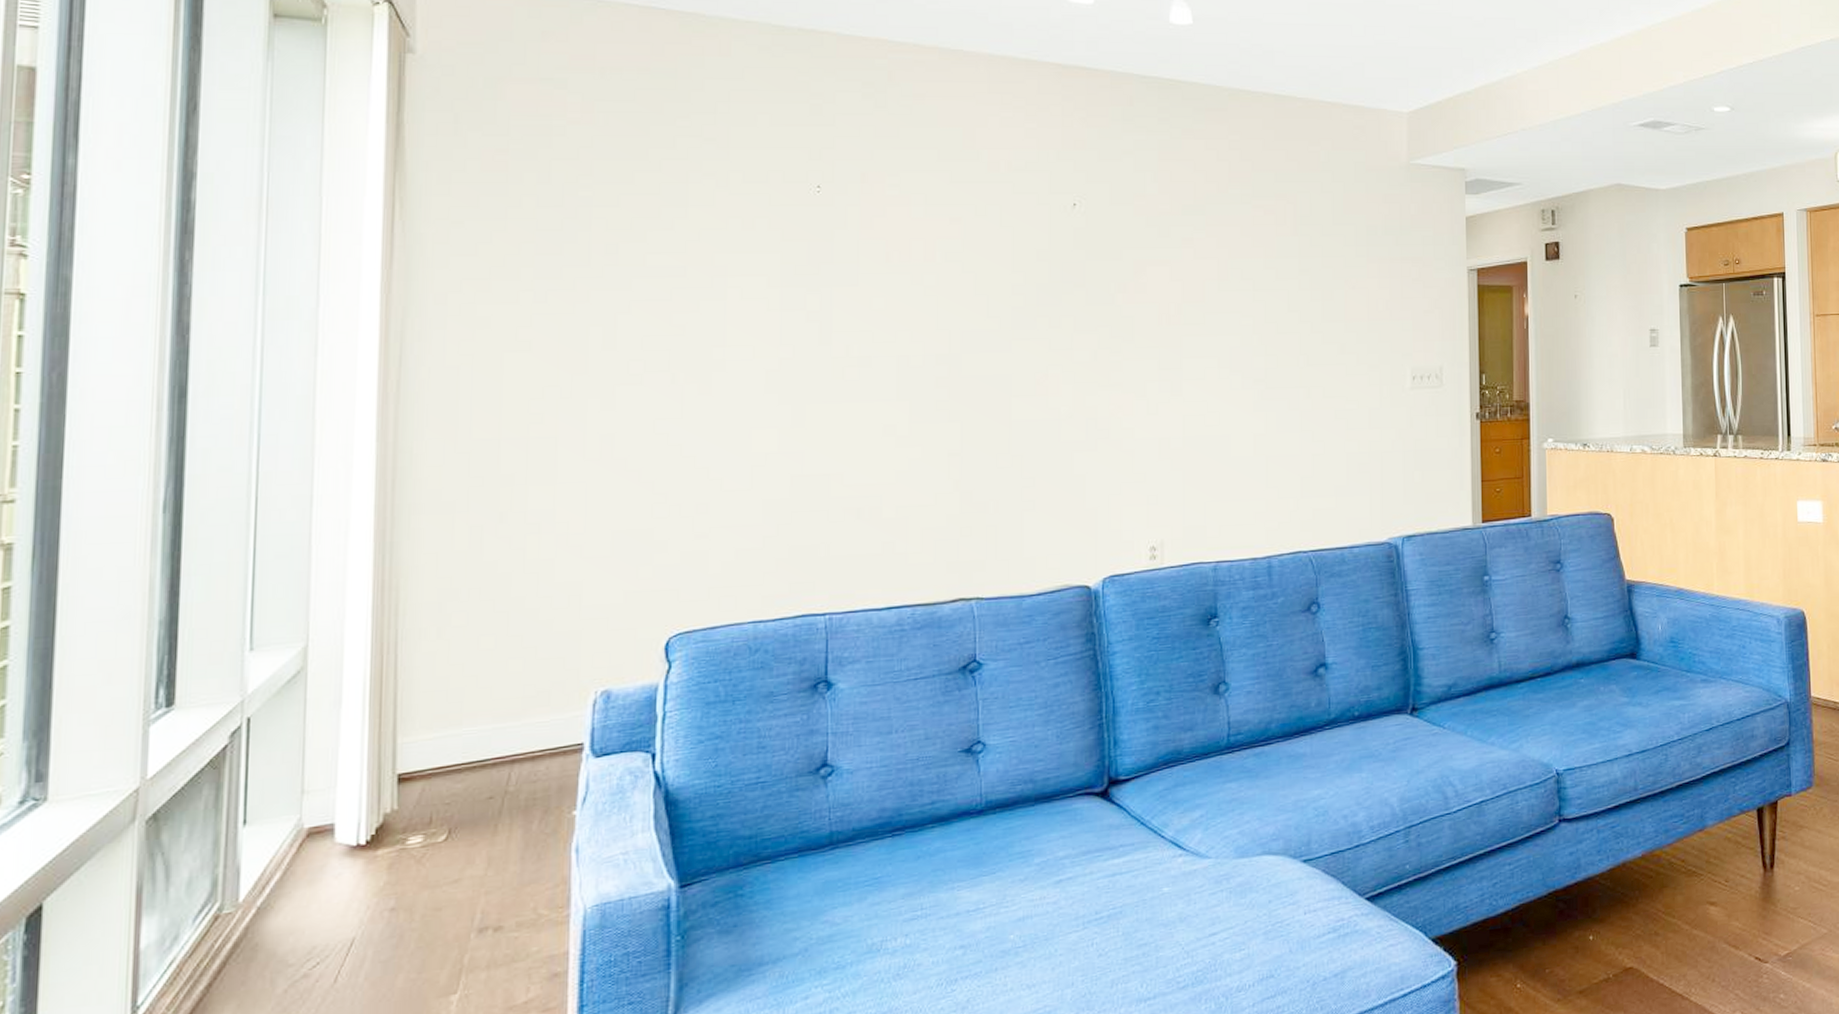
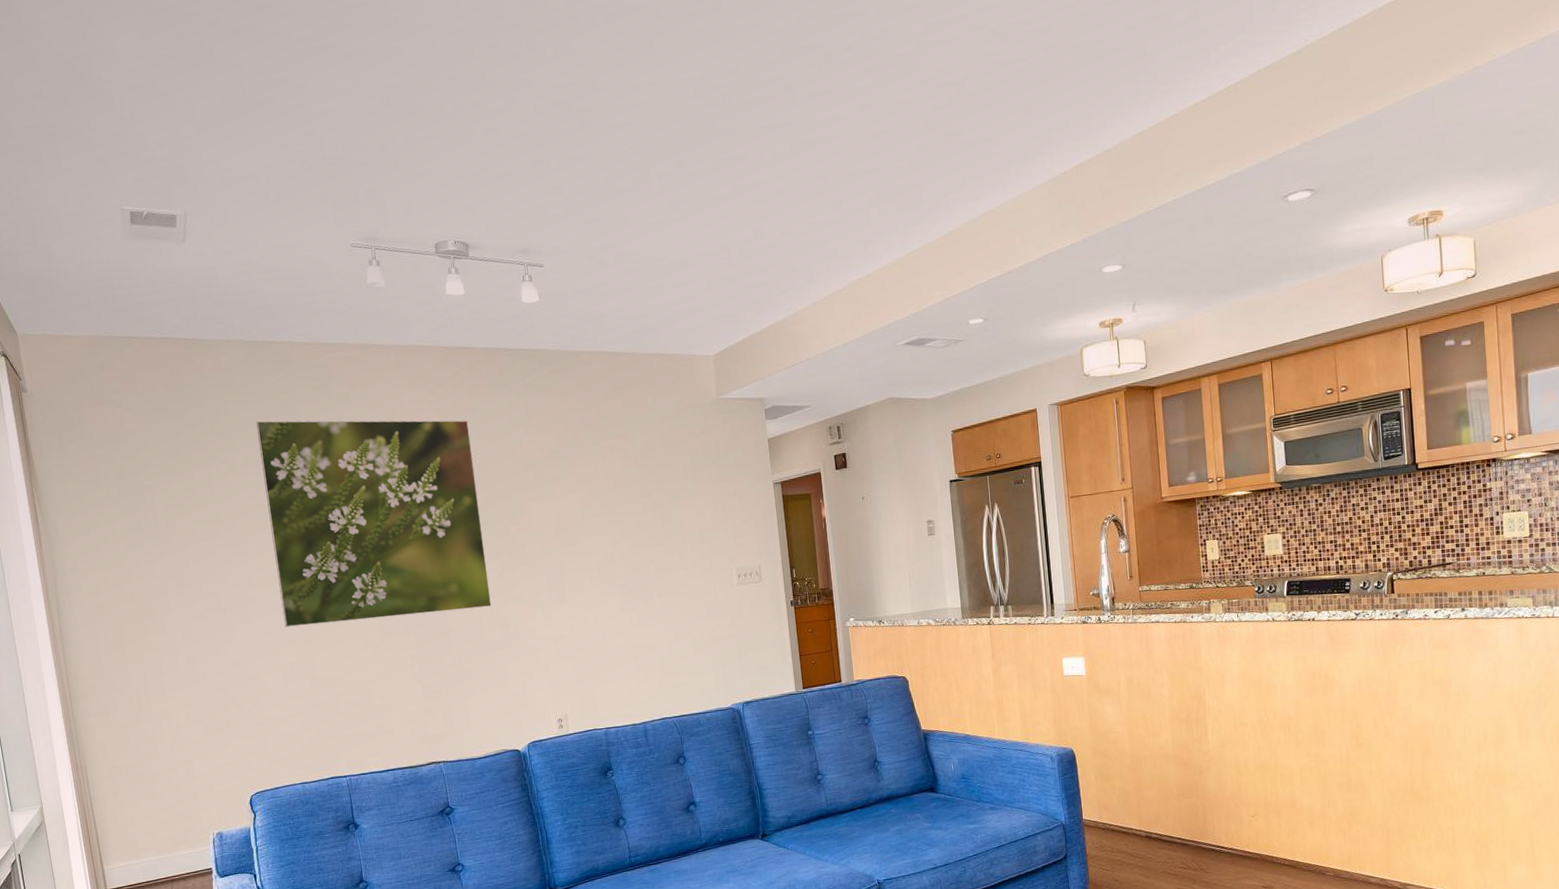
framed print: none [765,128,1077,404] -> present [255,420,491,628]

